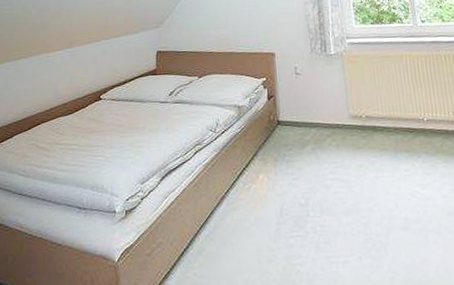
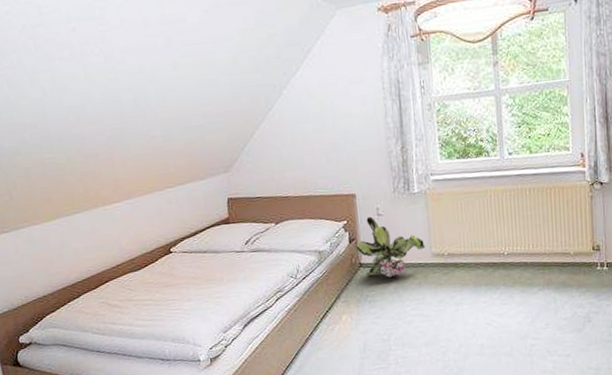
decorative plant: none [274,75,343,138] -> present [356,216,426,278]

